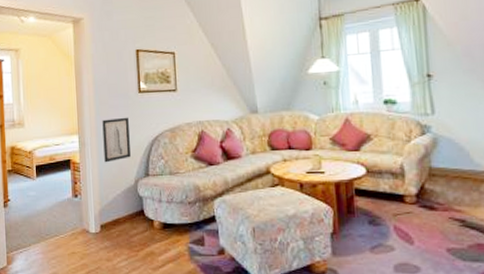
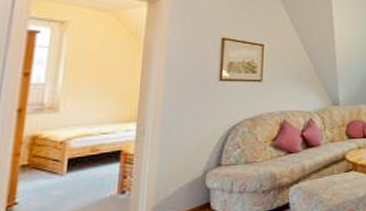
wall art: present [102,117,131,163] -> none [168,104,204,154]

